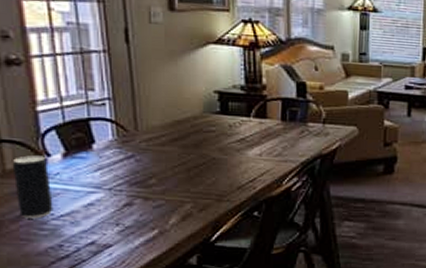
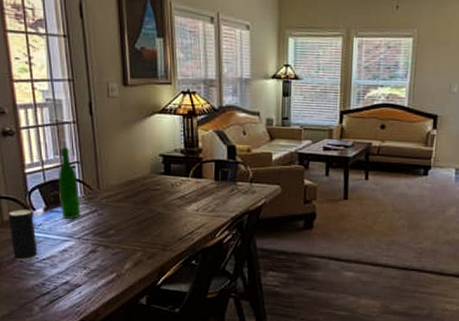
wine bottle: none [82,79,113,168] -> present [58,146,81,220]

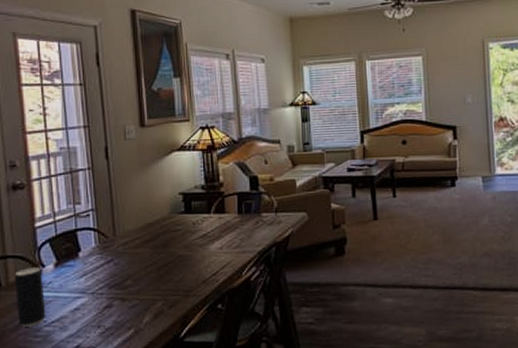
wine bottle: present [58,146,81,220] -> none [70,194,95,274]

